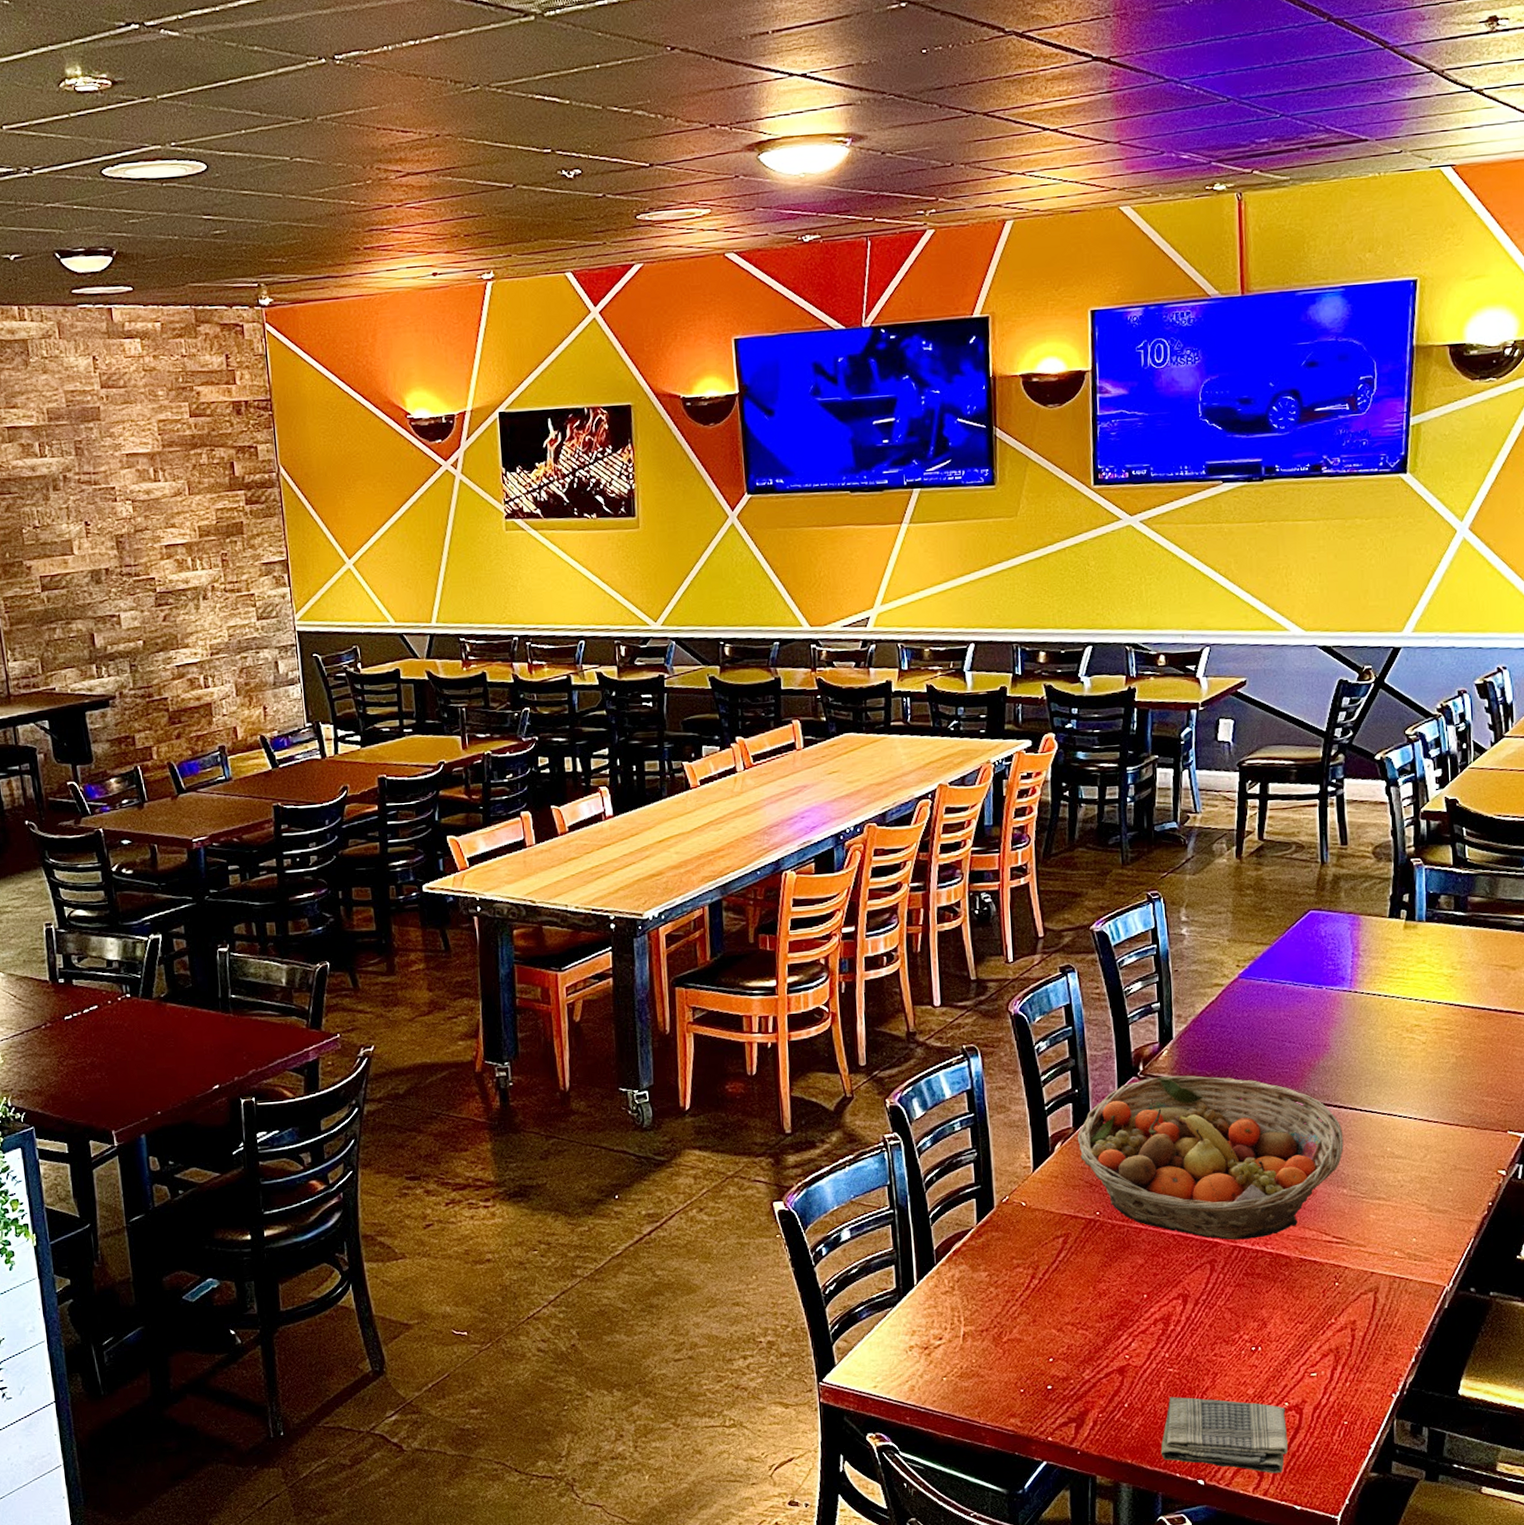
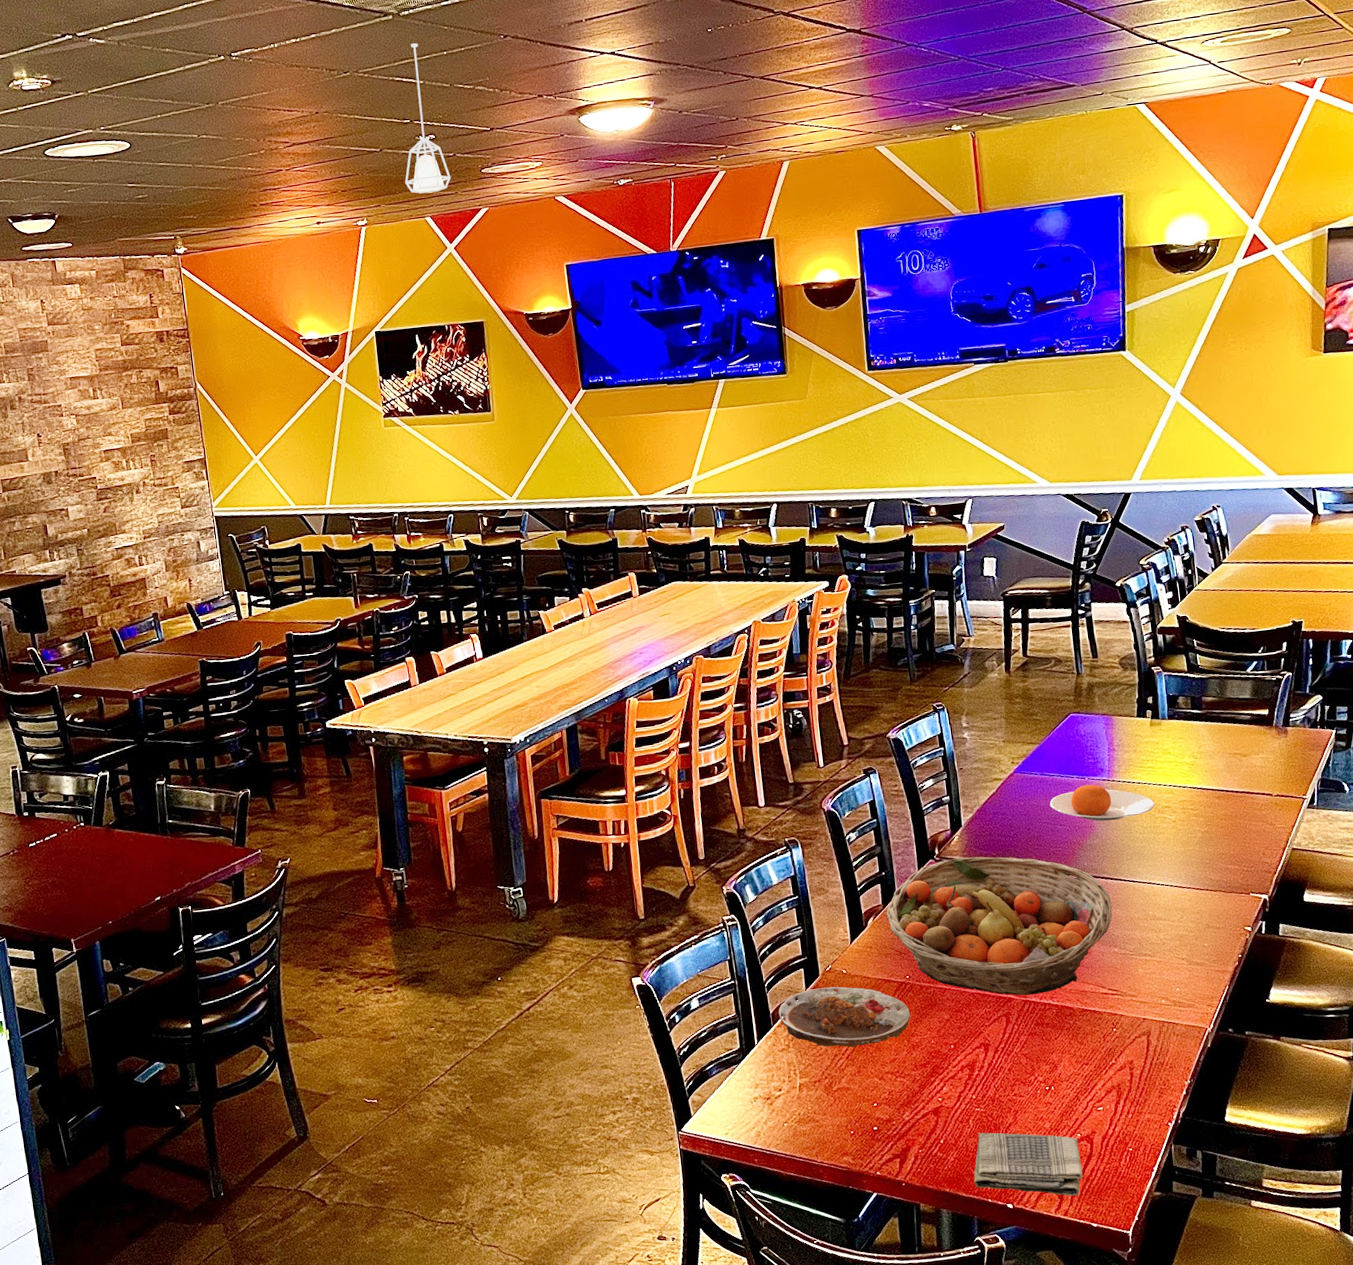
pendant lamp: none [542,52,599,242] -> present [405,43,451,194]
plate: none [943,1221,1098,1293] -> present [778,986,910,1048]
plate: none [1278,995,1403,1040] -> present [1049,784,1155,822]

